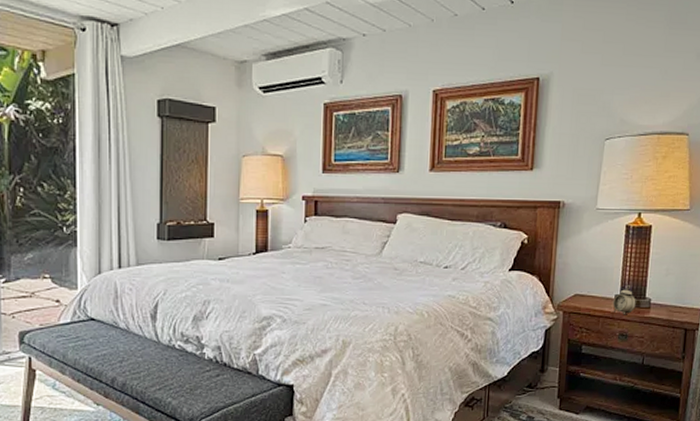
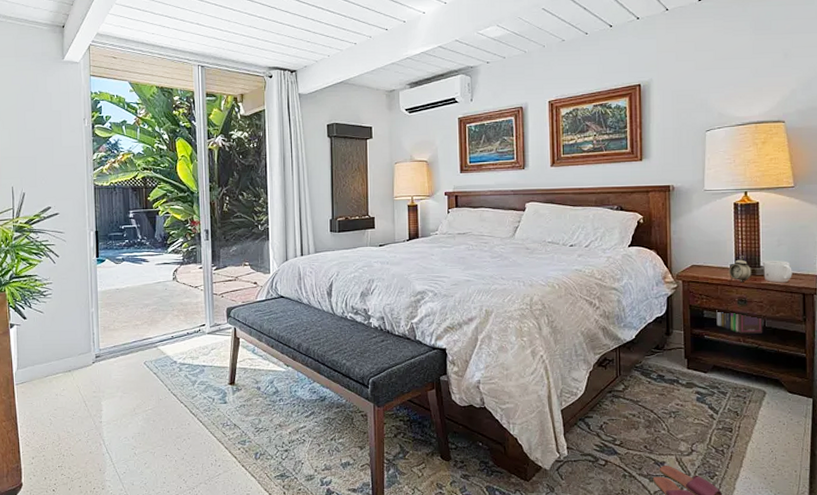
books: none [594,345,642,372] -> present [716,310,763,334]
mug: none [647,291,677,317] -> present [763,260,792,283]

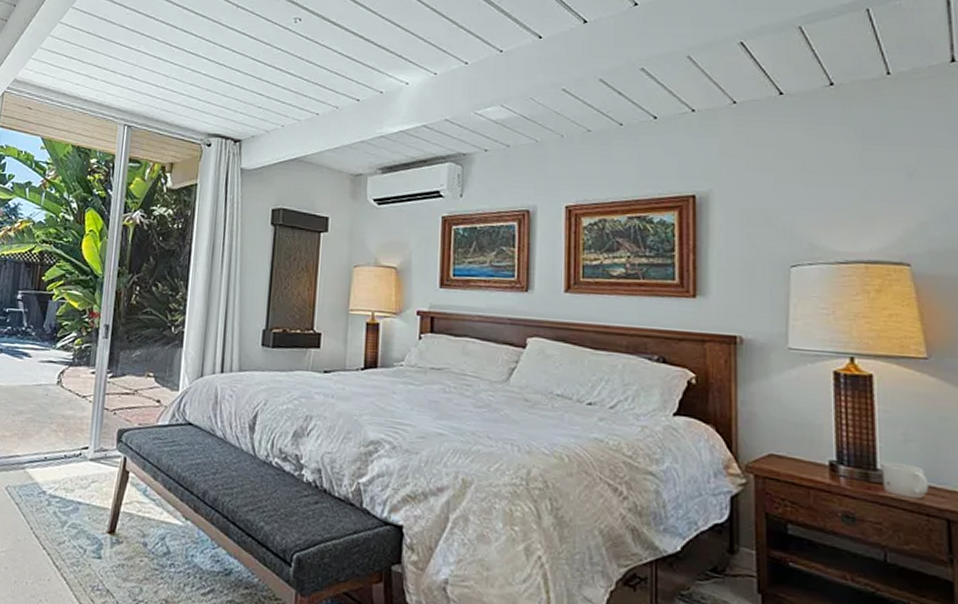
books: present [716,310,763,334] -> none [807,526,883,572]
alarm clock: present [729,256,751,283] -> none [827,449,863,490]

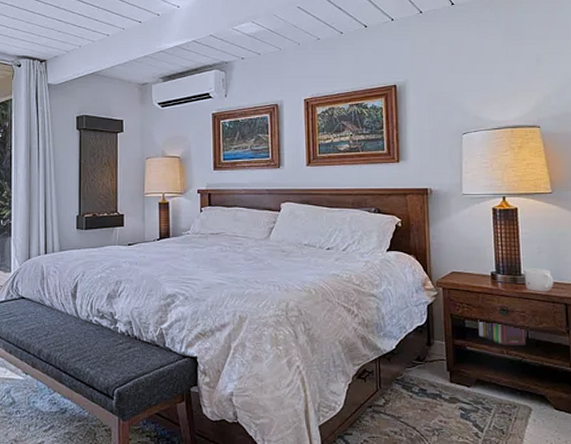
books: none [807,526,883,572] -> present [478,320,527,346]

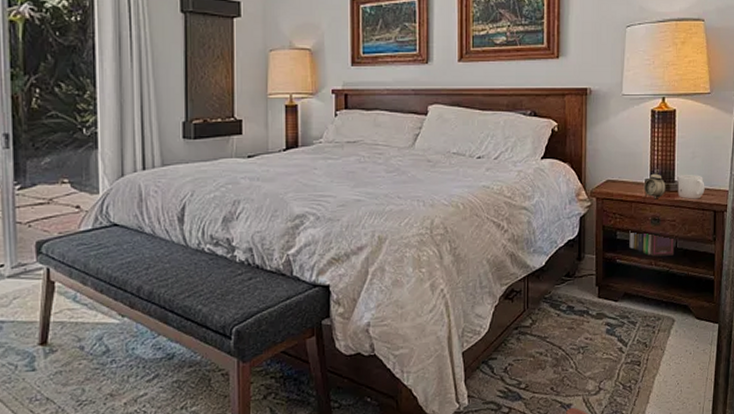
alarm clock: none [489,263,513,291] -> present [643,169,666,199]

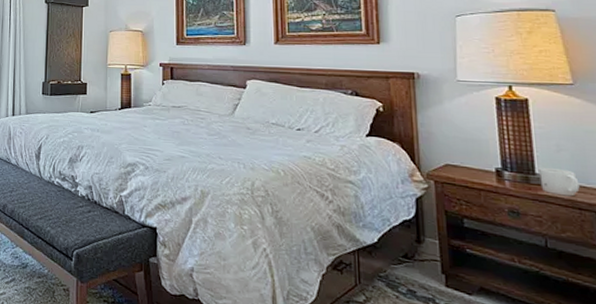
books: present [629,230,675,257] -> none [480,220,545,255]
alarm clock: present [643,169,666,199] -> none [494,159,524,191]

